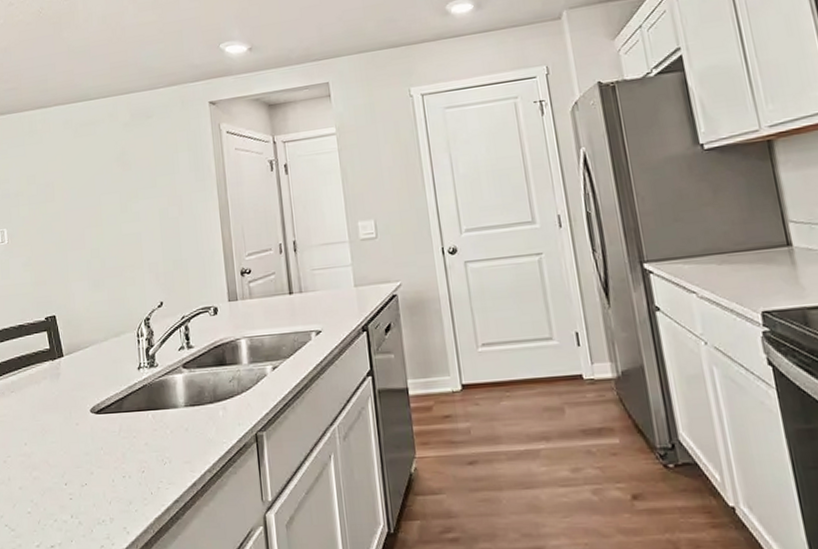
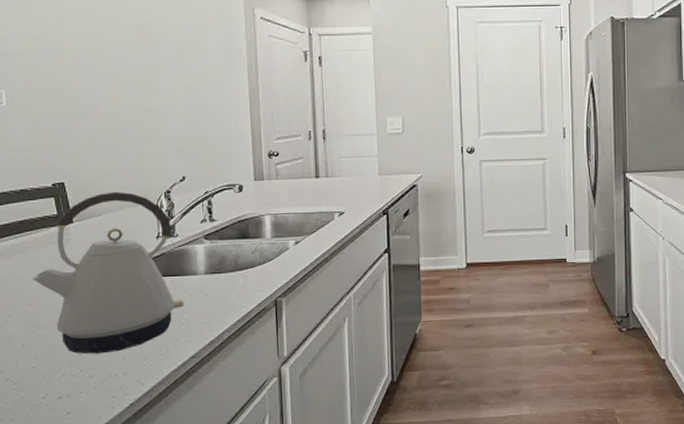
kettle: none [29,321,166,498] -> present [33,191,184,354]

